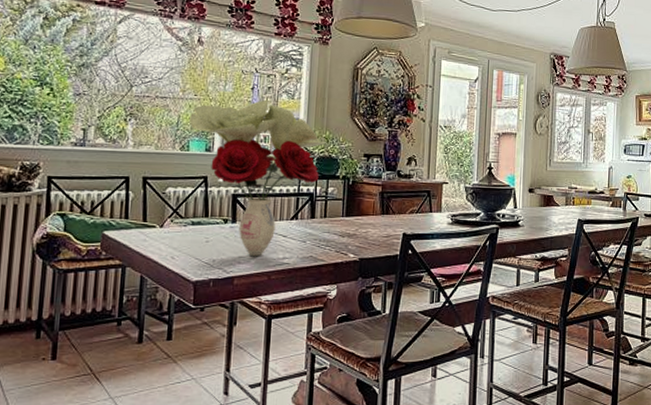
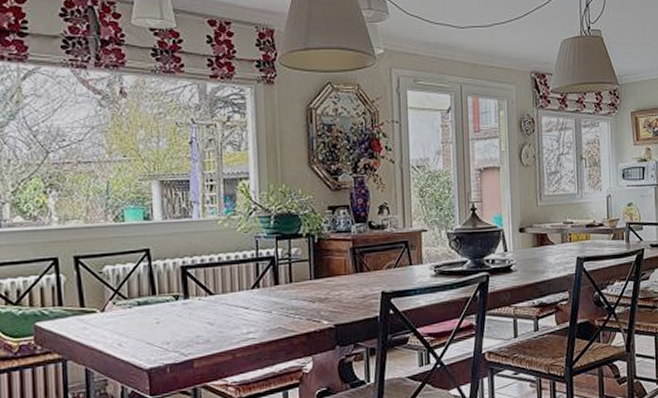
flower bouquet: present [189,99,326,257] -> none [121,153,283,335]

